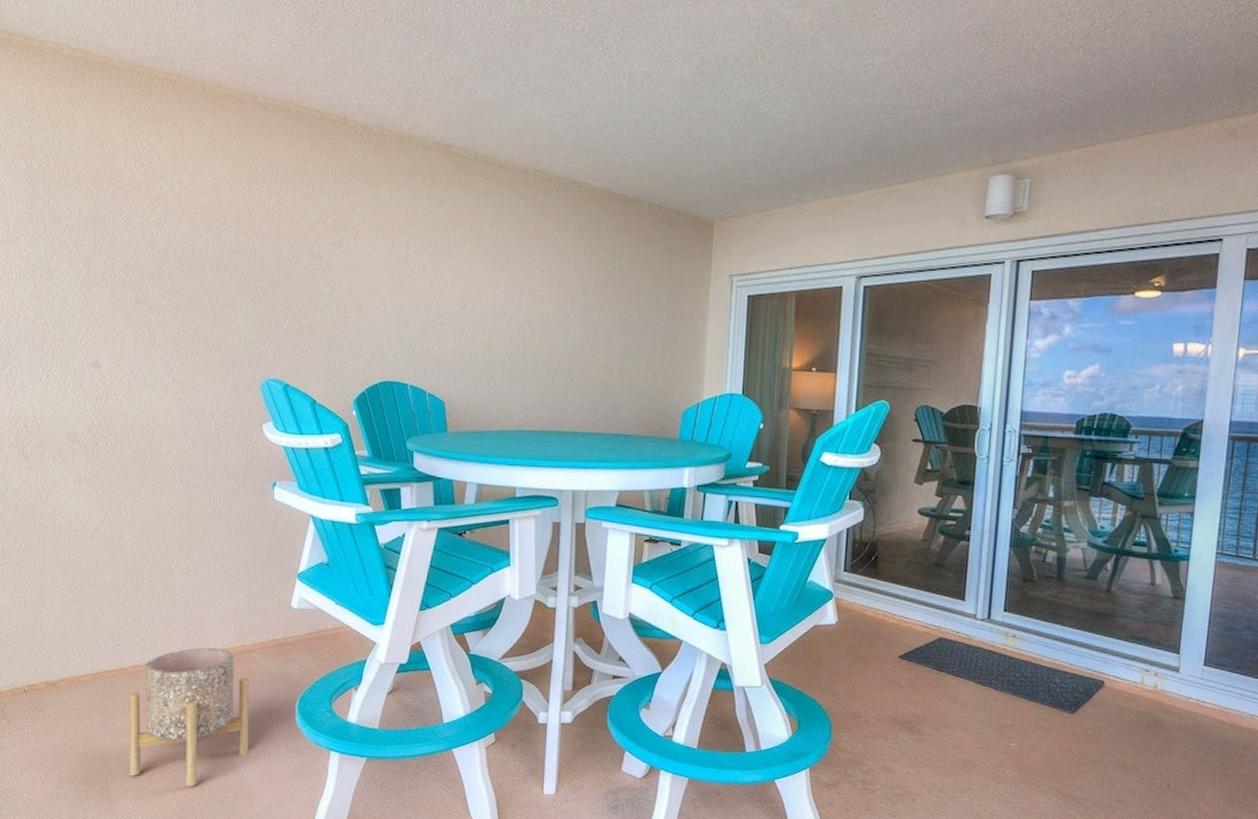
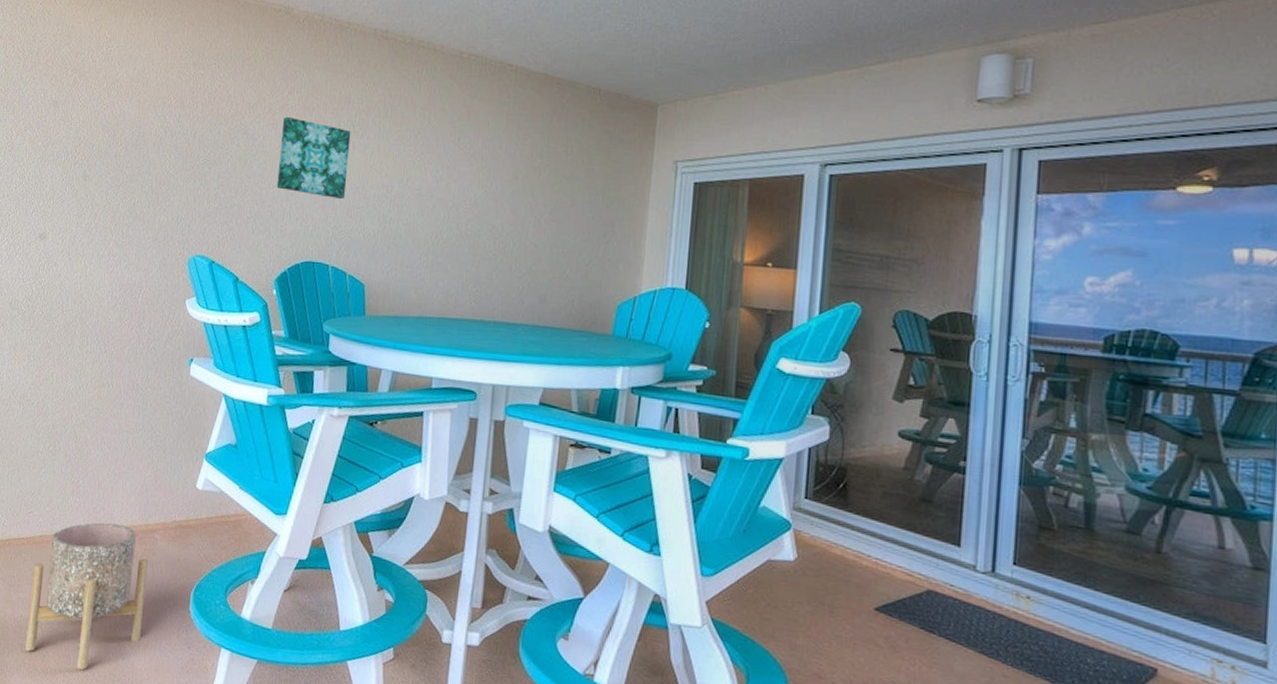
wall art: none [348,234,420,319] -> present [276,116,351,200]

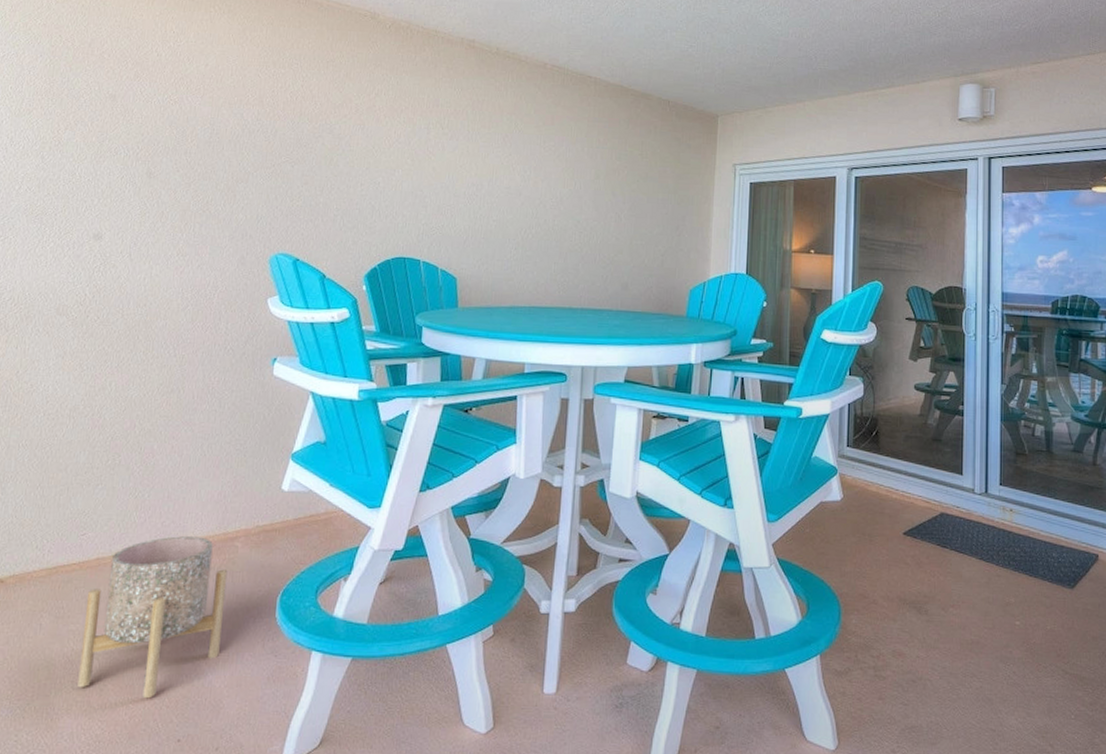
wall art: present [276,116,351,200] -> none [365,117,440,198]

